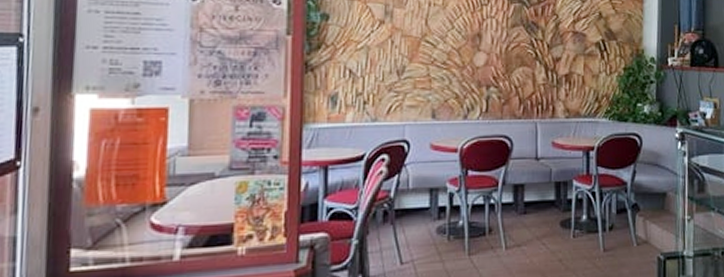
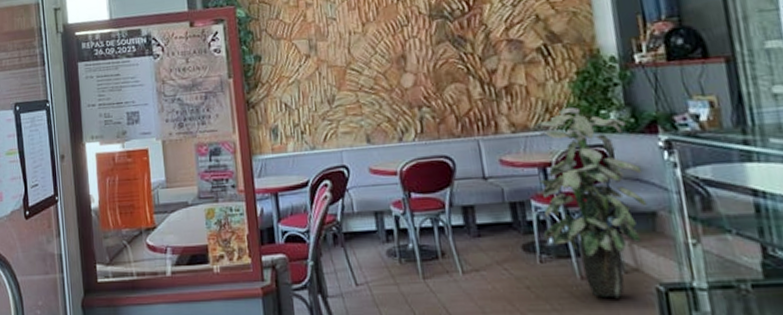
indoor plant: none [579,99,661,267] -> present [535,107,648,298]

